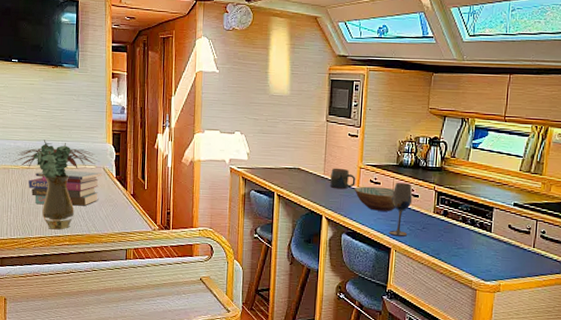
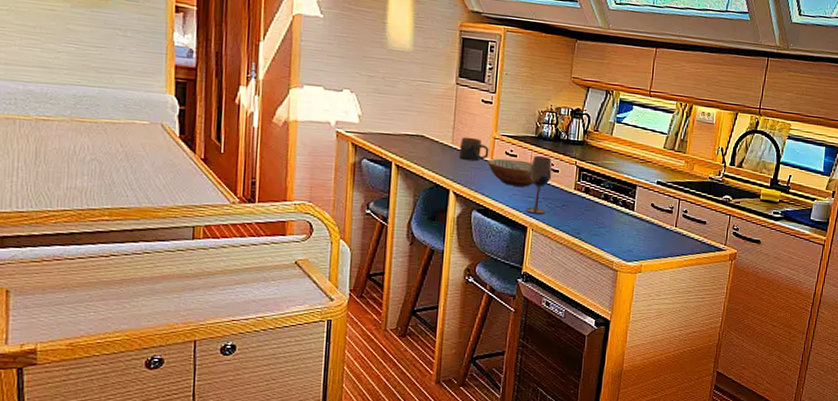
plant: present [11,148,99,171] -> none [18,94,156,124]
books: present [28,171,102,206] -> none [46,125,160,172]
vase: present [34,140,74,230] -> none [55,84,118,201]

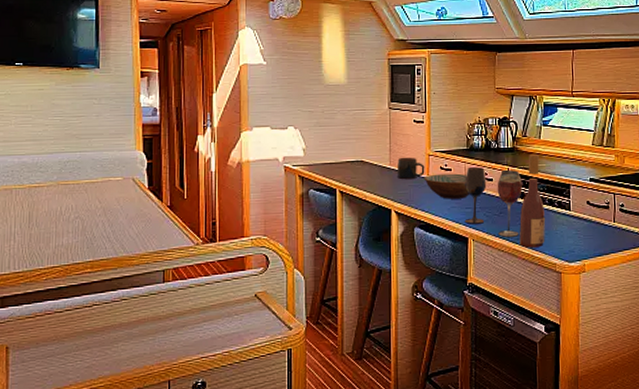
wineglass: none [558,163,589,231] -> present [497,170,522,237]
wine bottle: none [578,150,610,244] -> present [519,154,546,248]

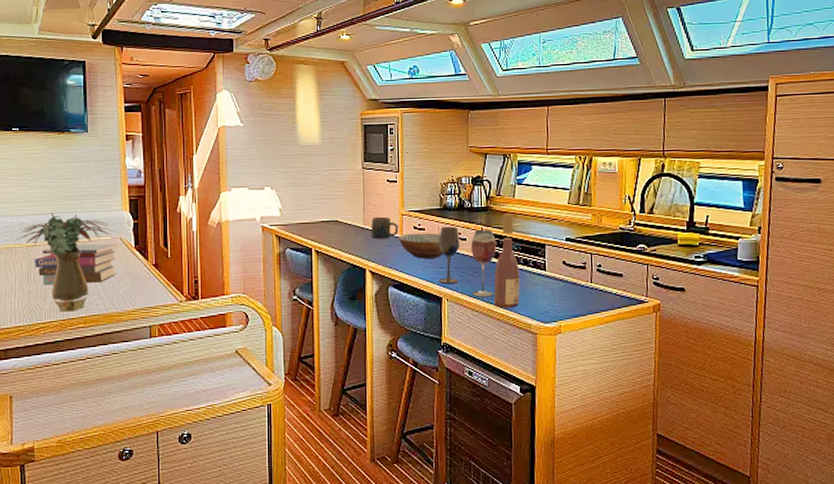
plant: none [14,159,128,188] -> present [14,219,116,247]
books: none [37,184,131,228] -> present [35,244,119,285]
vase: none [44,152,97,256] -> present [40,213,89,312]

